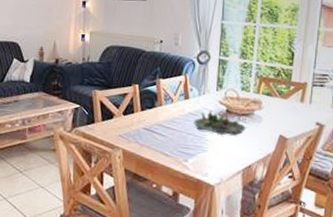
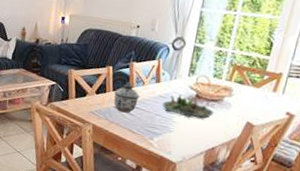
lidded jar: none [142,100,170,134] -> present [114,82,140,113]

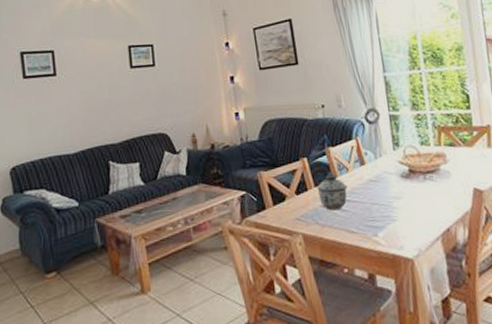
succulent planter: present [162,94,215,119] -> none [375,172,436,199]

